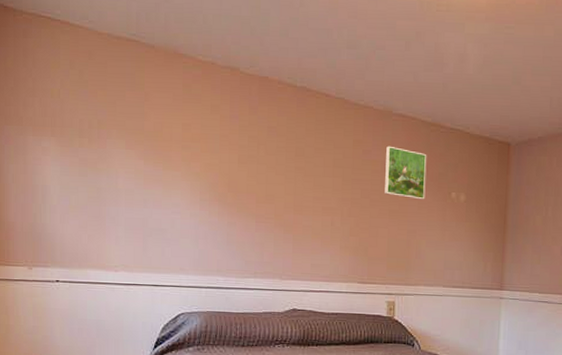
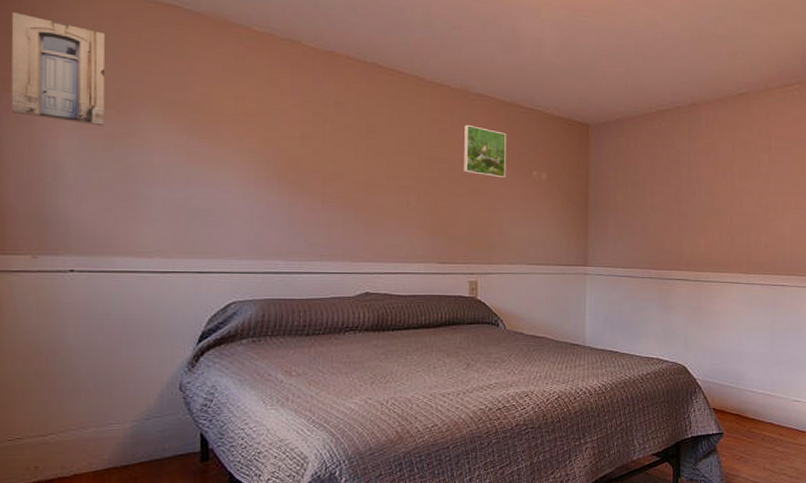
wall art: none [9,54,80,154] -> present [11,12,106,126]

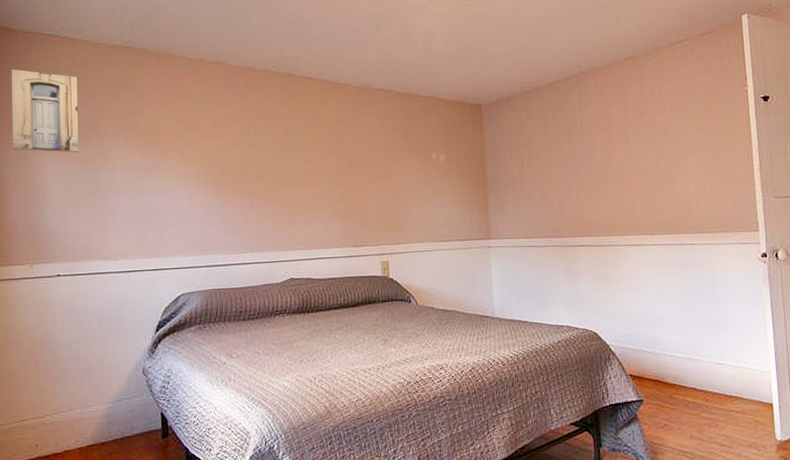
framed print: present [464,124,507,178] -> none [368,117,408,164]

